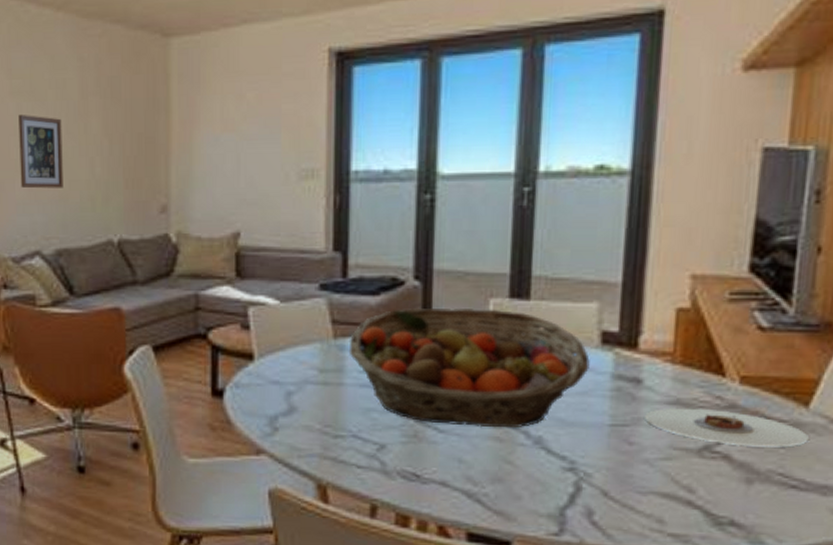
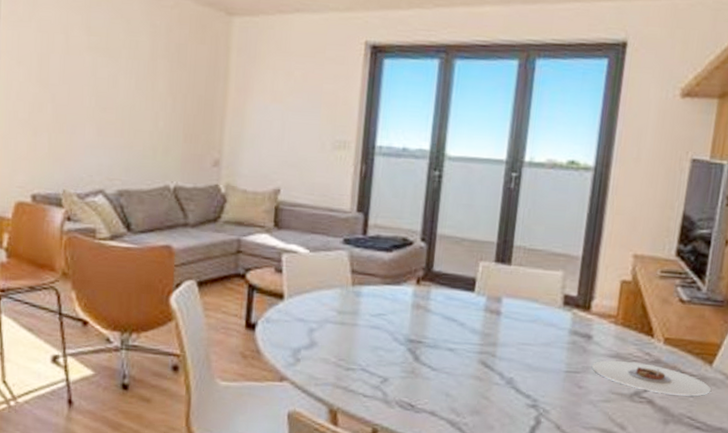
wall art: present [18,115,63,189] -> none [90,68,132,136]
fruit basket: present [348,307,590,428] -> none [363,264,554,370]

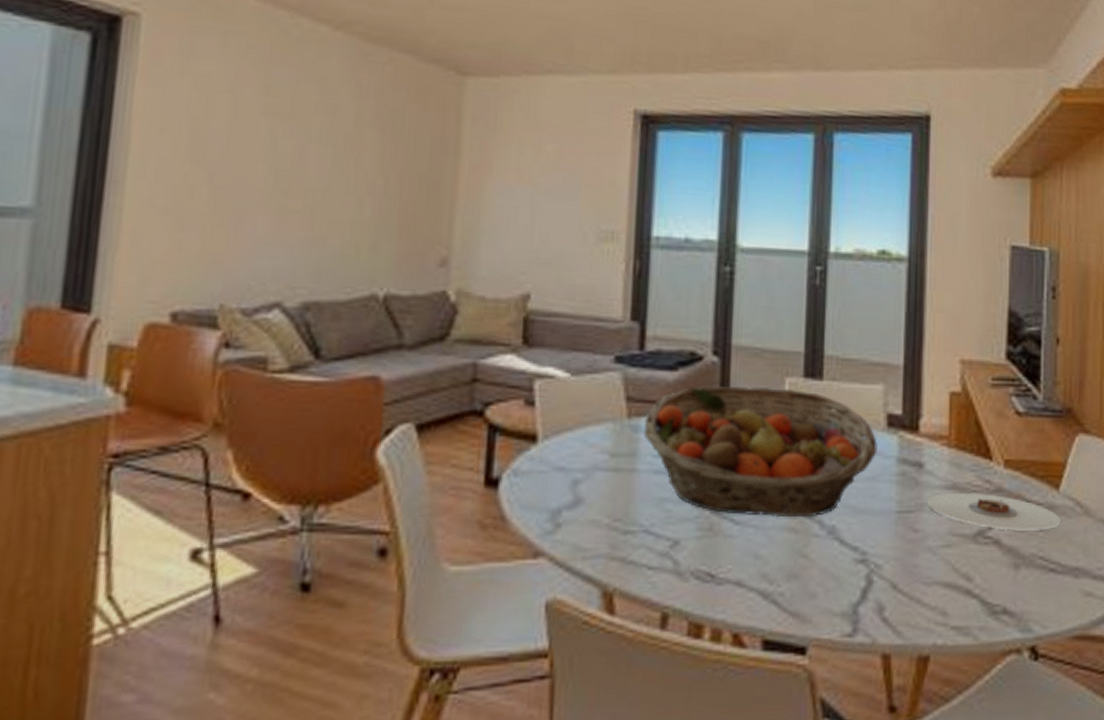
fruit basket: none [363,264,554,370] -> present [643,385,878,518]

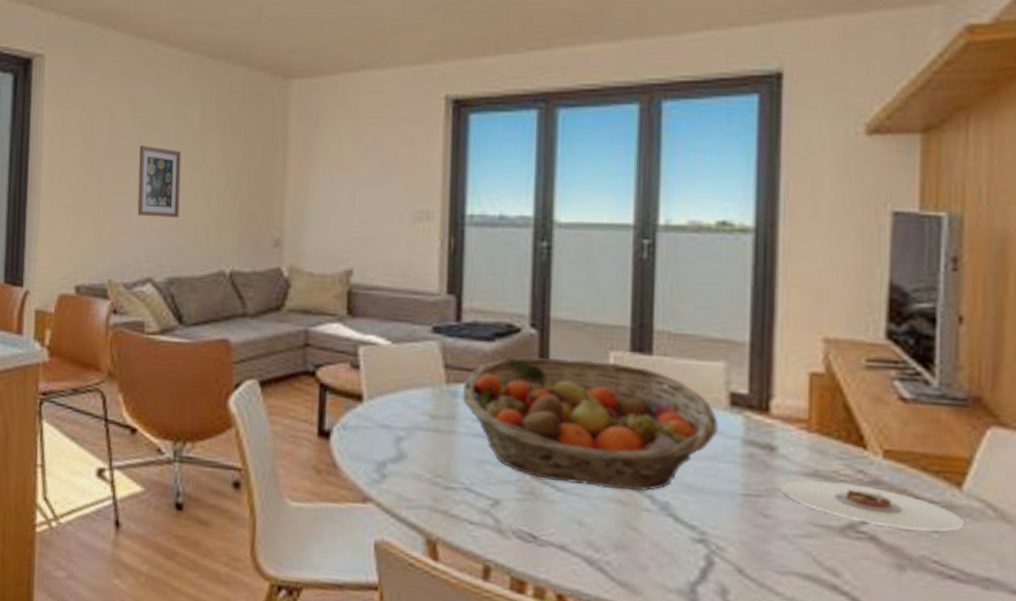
wall art: none [264,139,327,229] -> present [137,146,181,218]

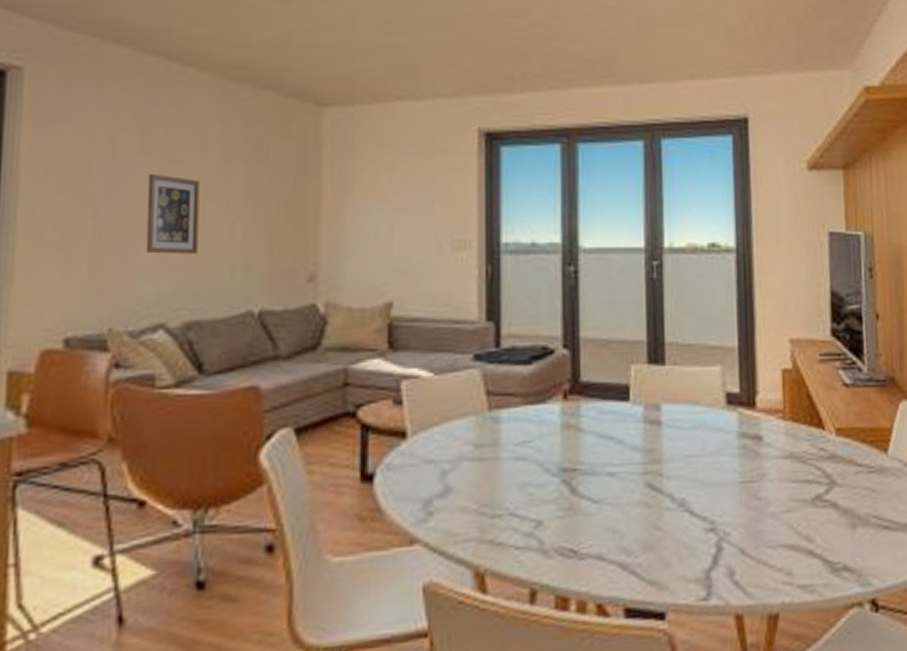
fruit basket: present [461,356,718,491] -> none [503,374,719,494]
plate: present [781,480,964,532] -> none [767,460,891,493]

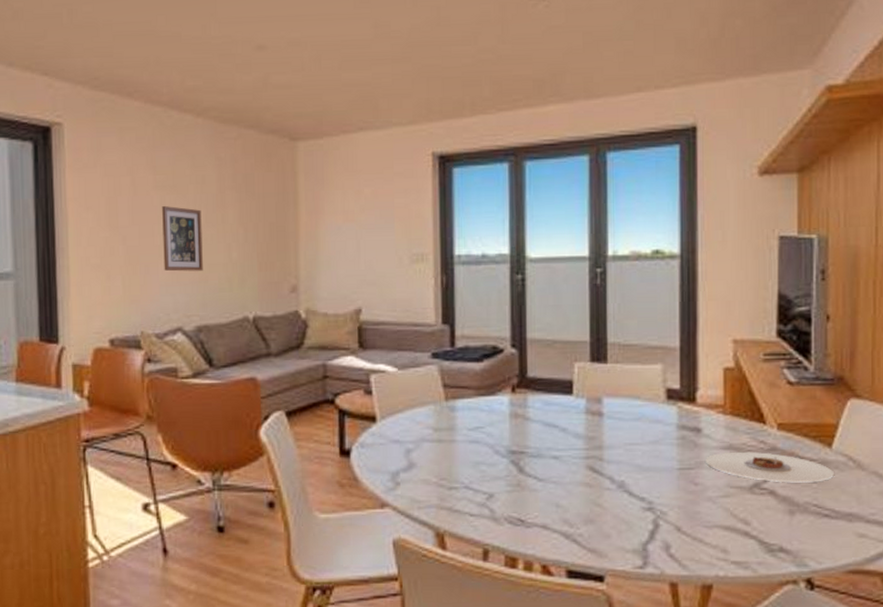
plate: none [767,460,891,493] -> present [706,451,834,483]

